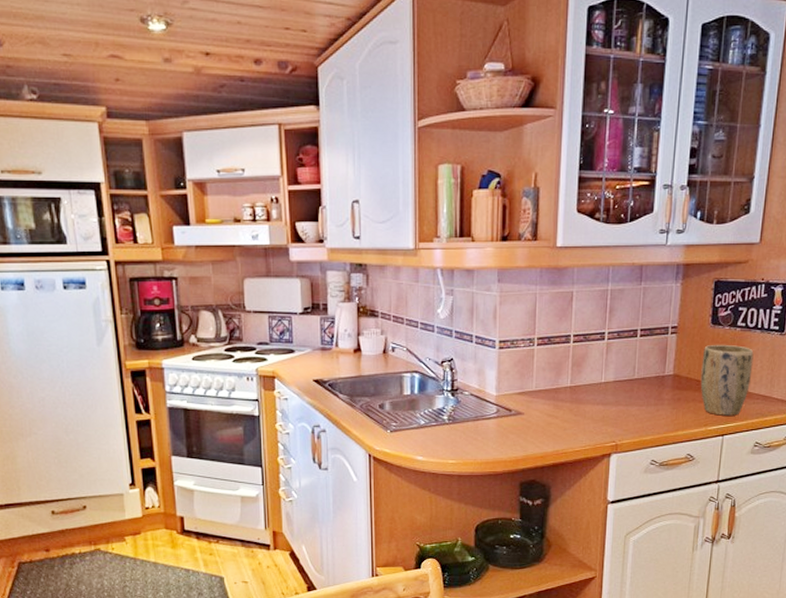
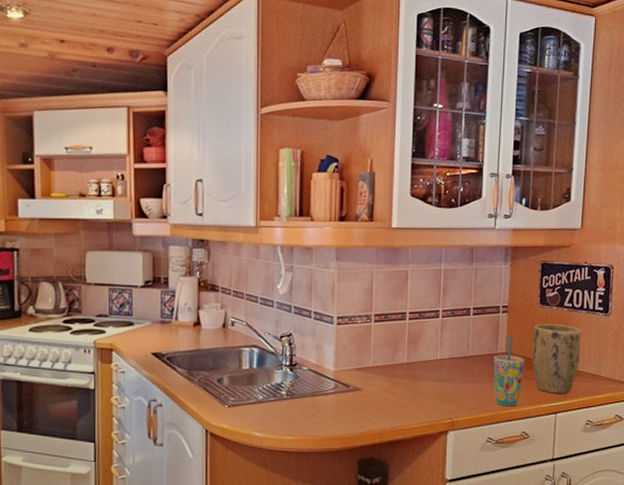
cup: none [659,357,693,429] -> present [493,335,525,407]

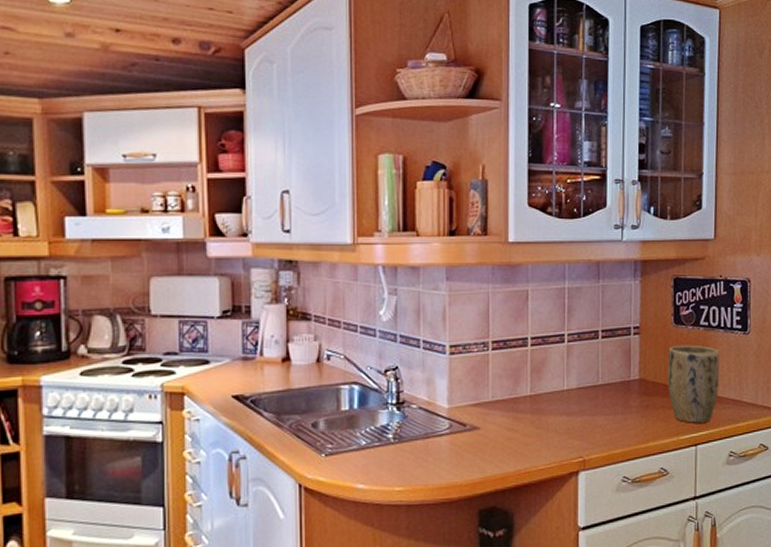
cup: present [493,335,525,407] -> none [626,359,660,440]

